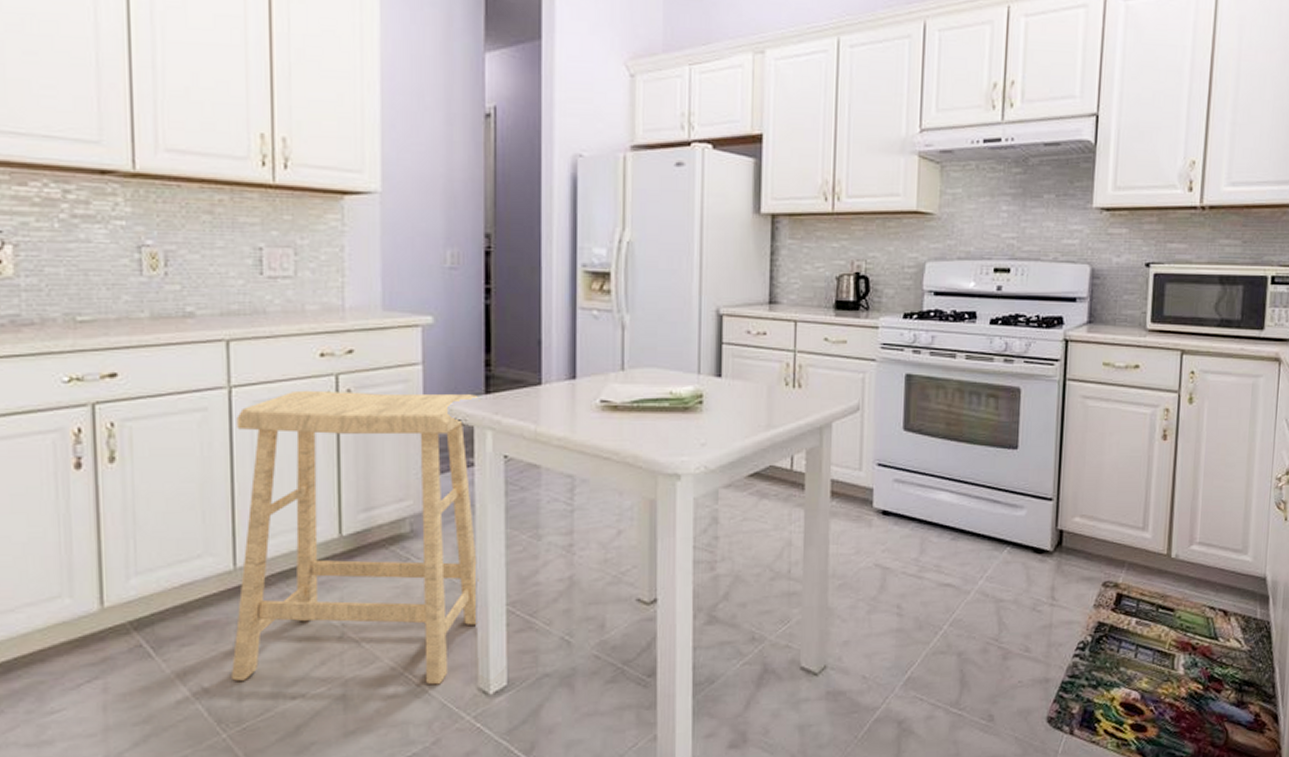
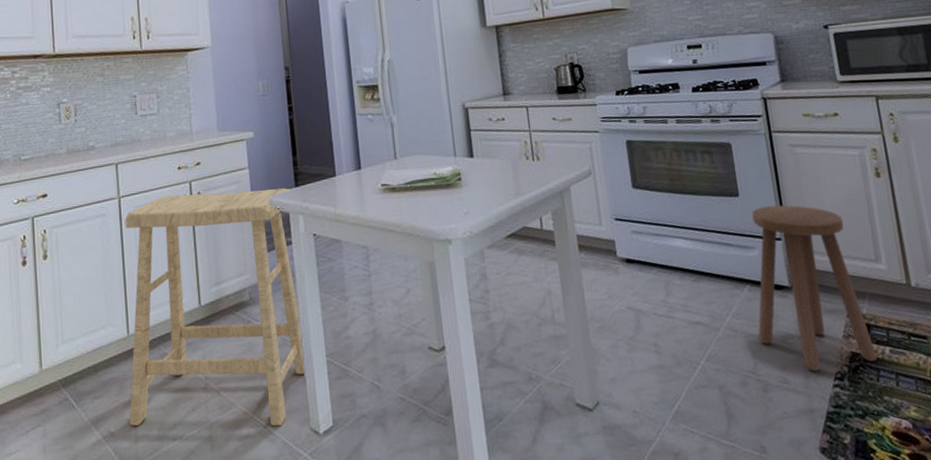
stool: none [1008,462,1122,640] -> present [752,205,877,371]

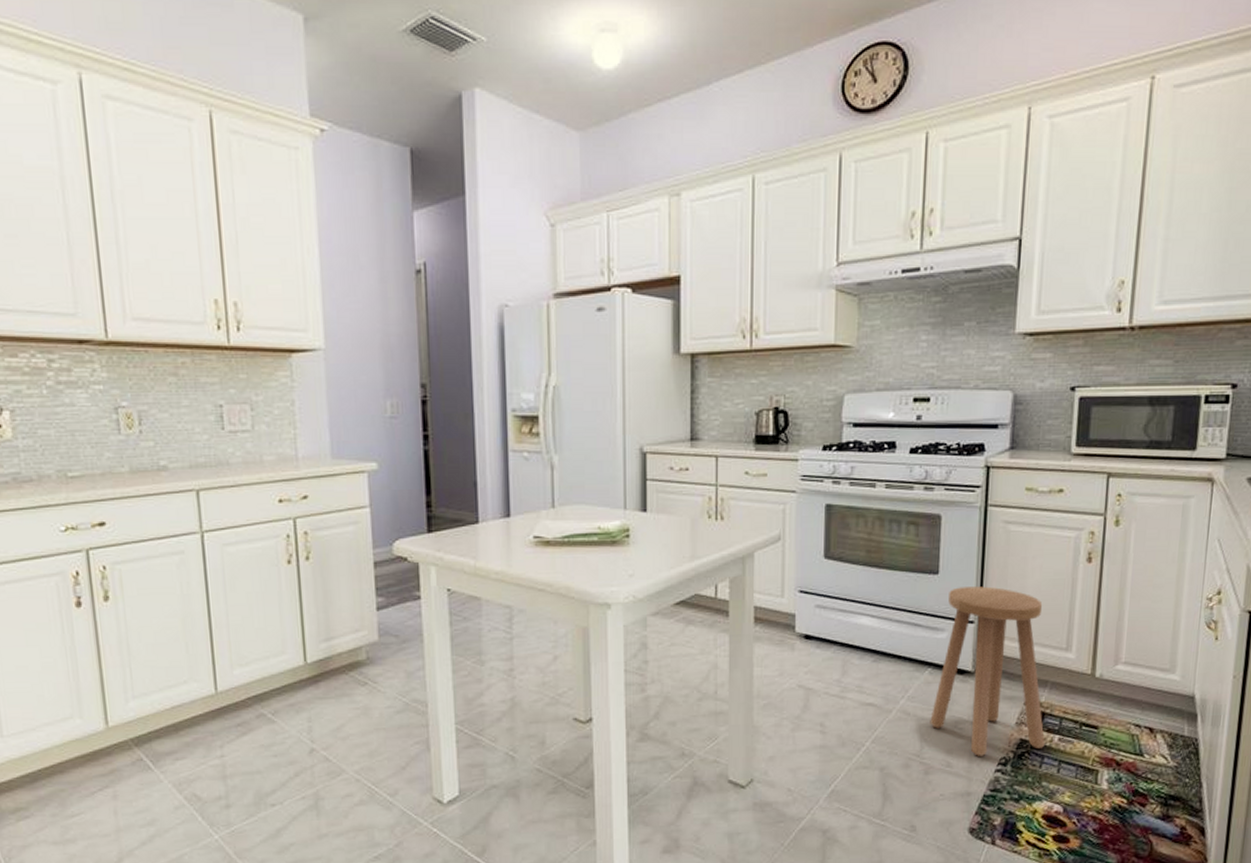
stool: present [124,188,307,427] -> none [209,533,431,795]

